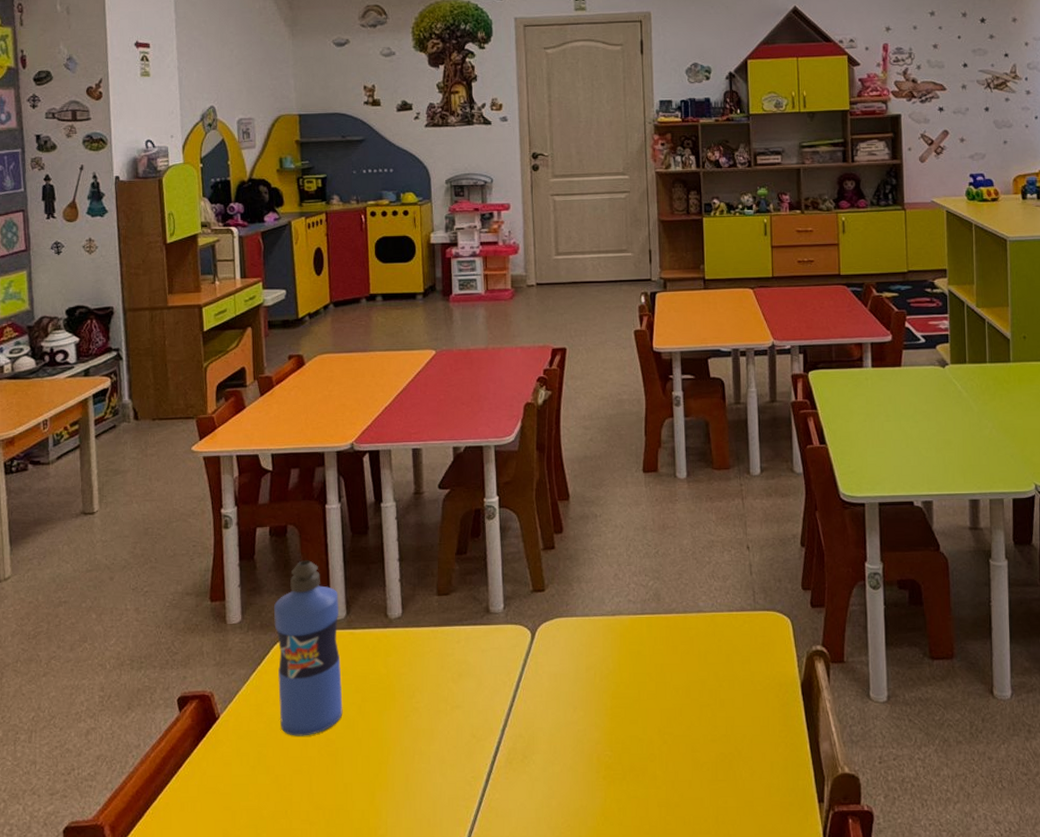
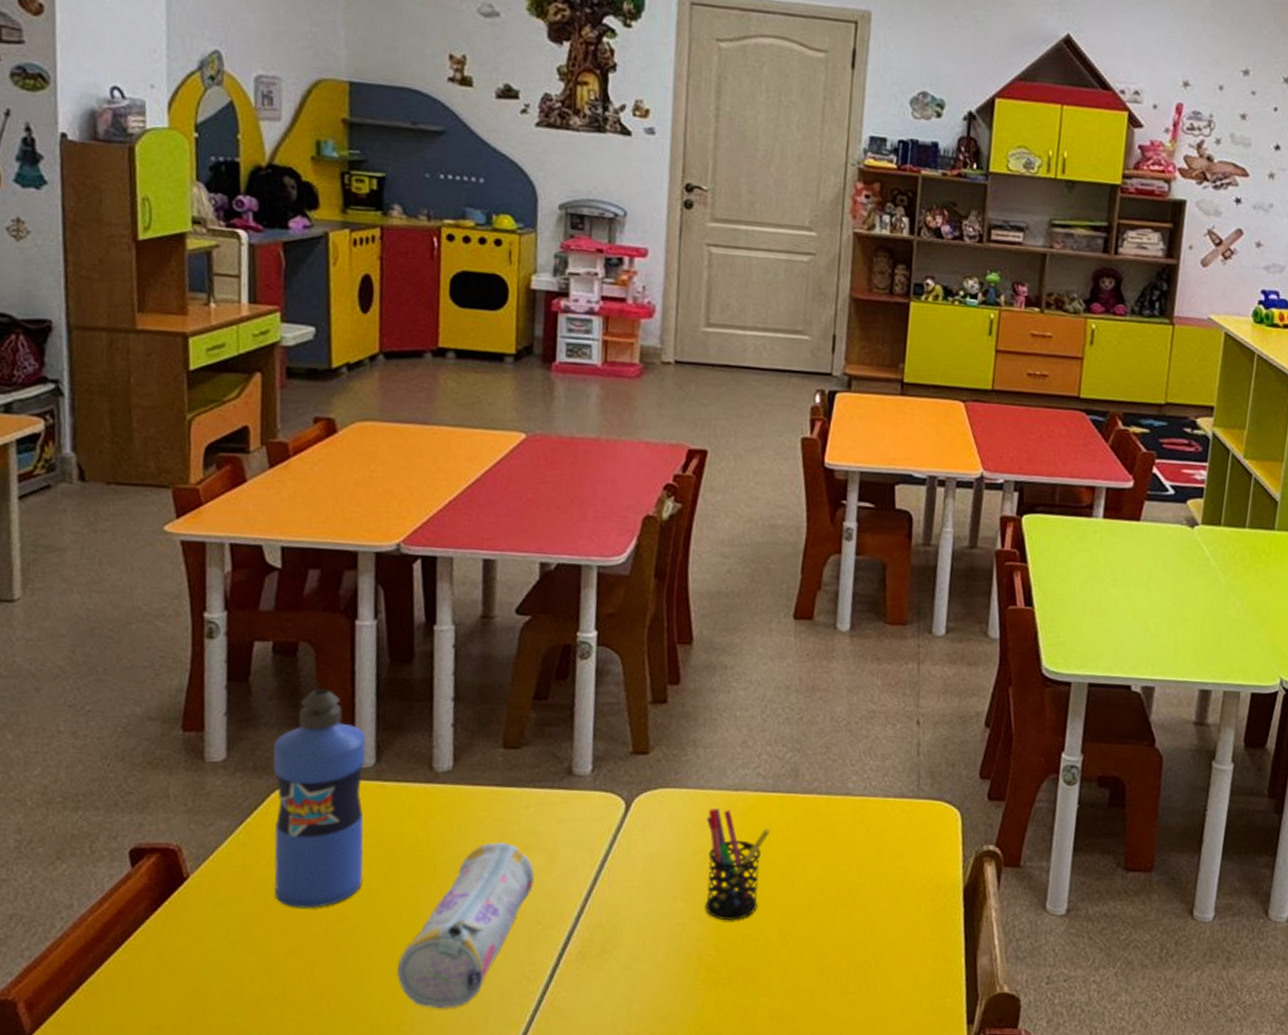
pencil case: none [372,671,468,813] -> present [397,841,534,1008]
pen holder: none [593,631,644,724] -> present [705,808,771,920]

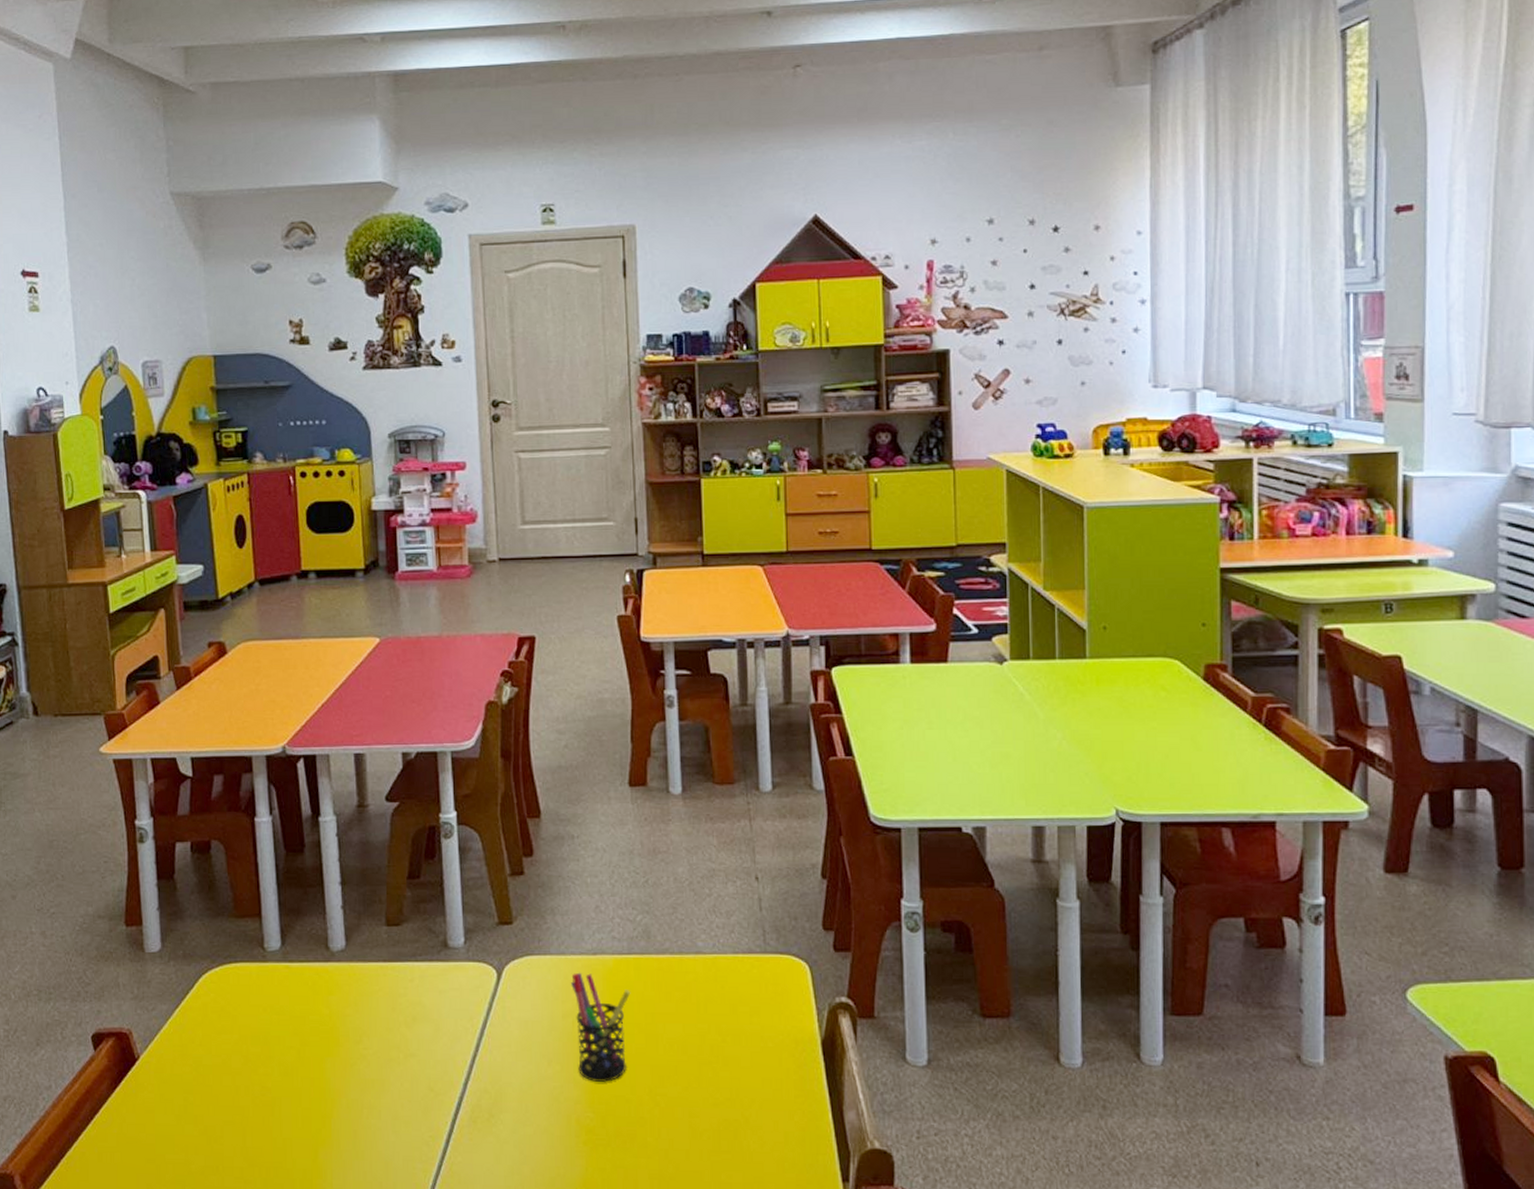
water bottle: present [273,688,366,909] -> none [198,880,279,1083]
pencil case: present [397,841,534,1008] -> none [314,1014,424,1175]

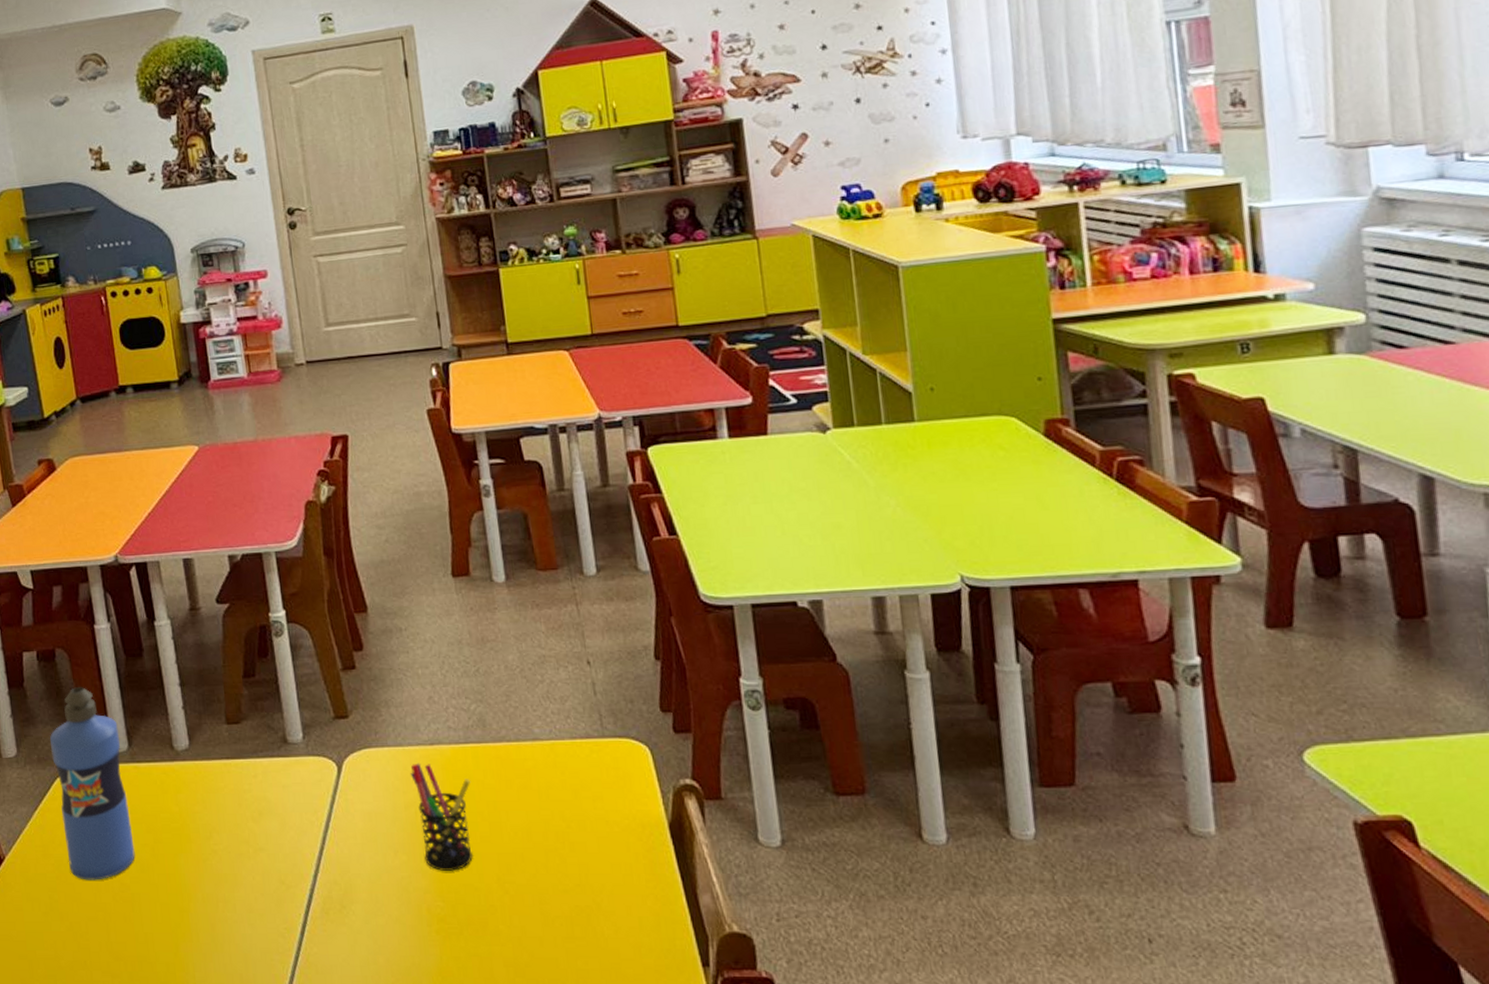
water bottle: none [198,880,279,1083] -> present [50,686,135,880]

